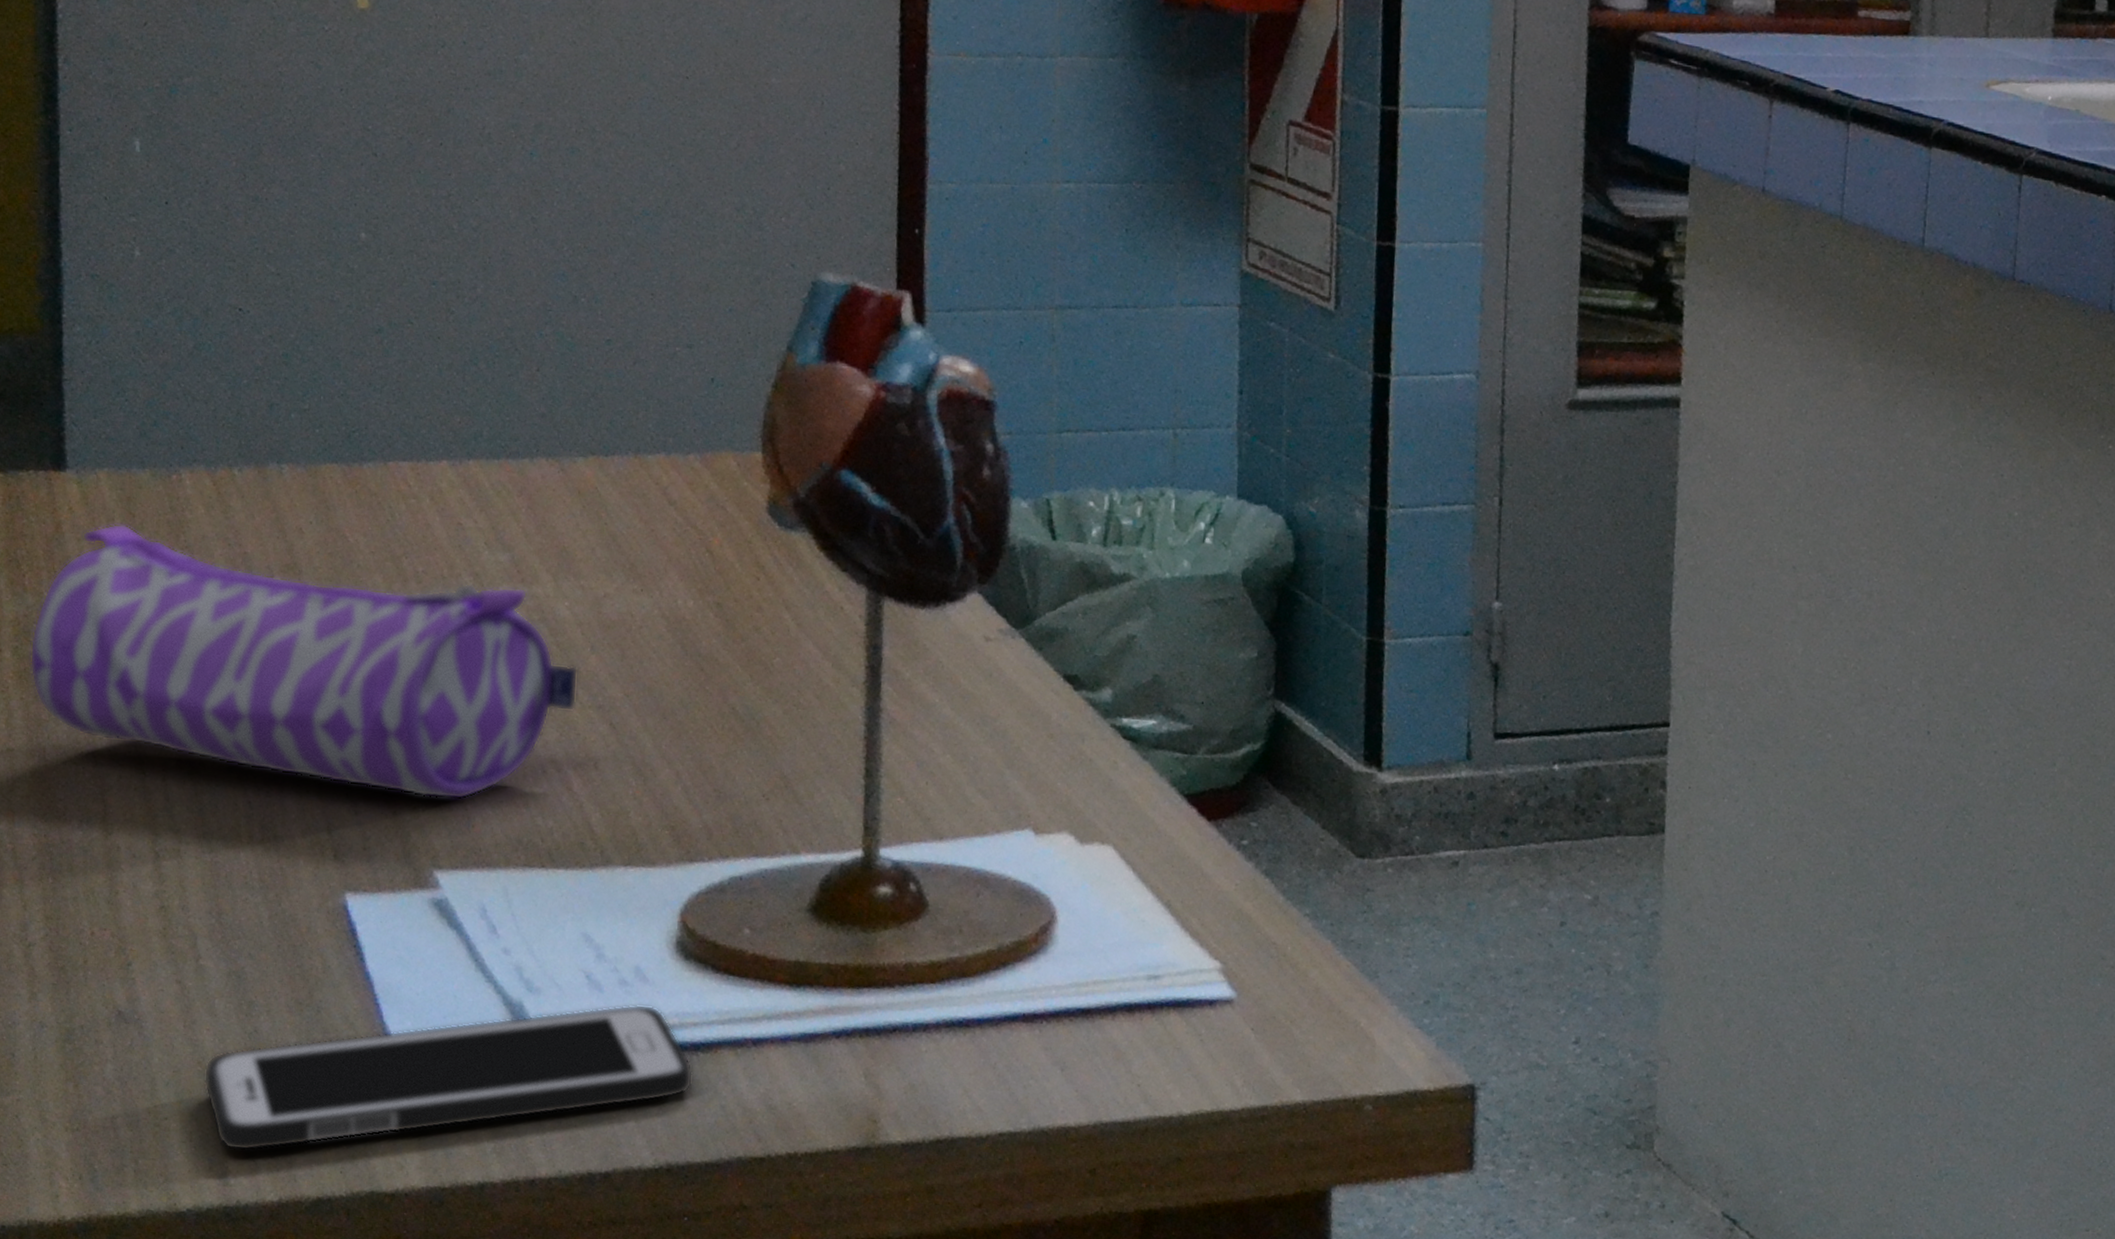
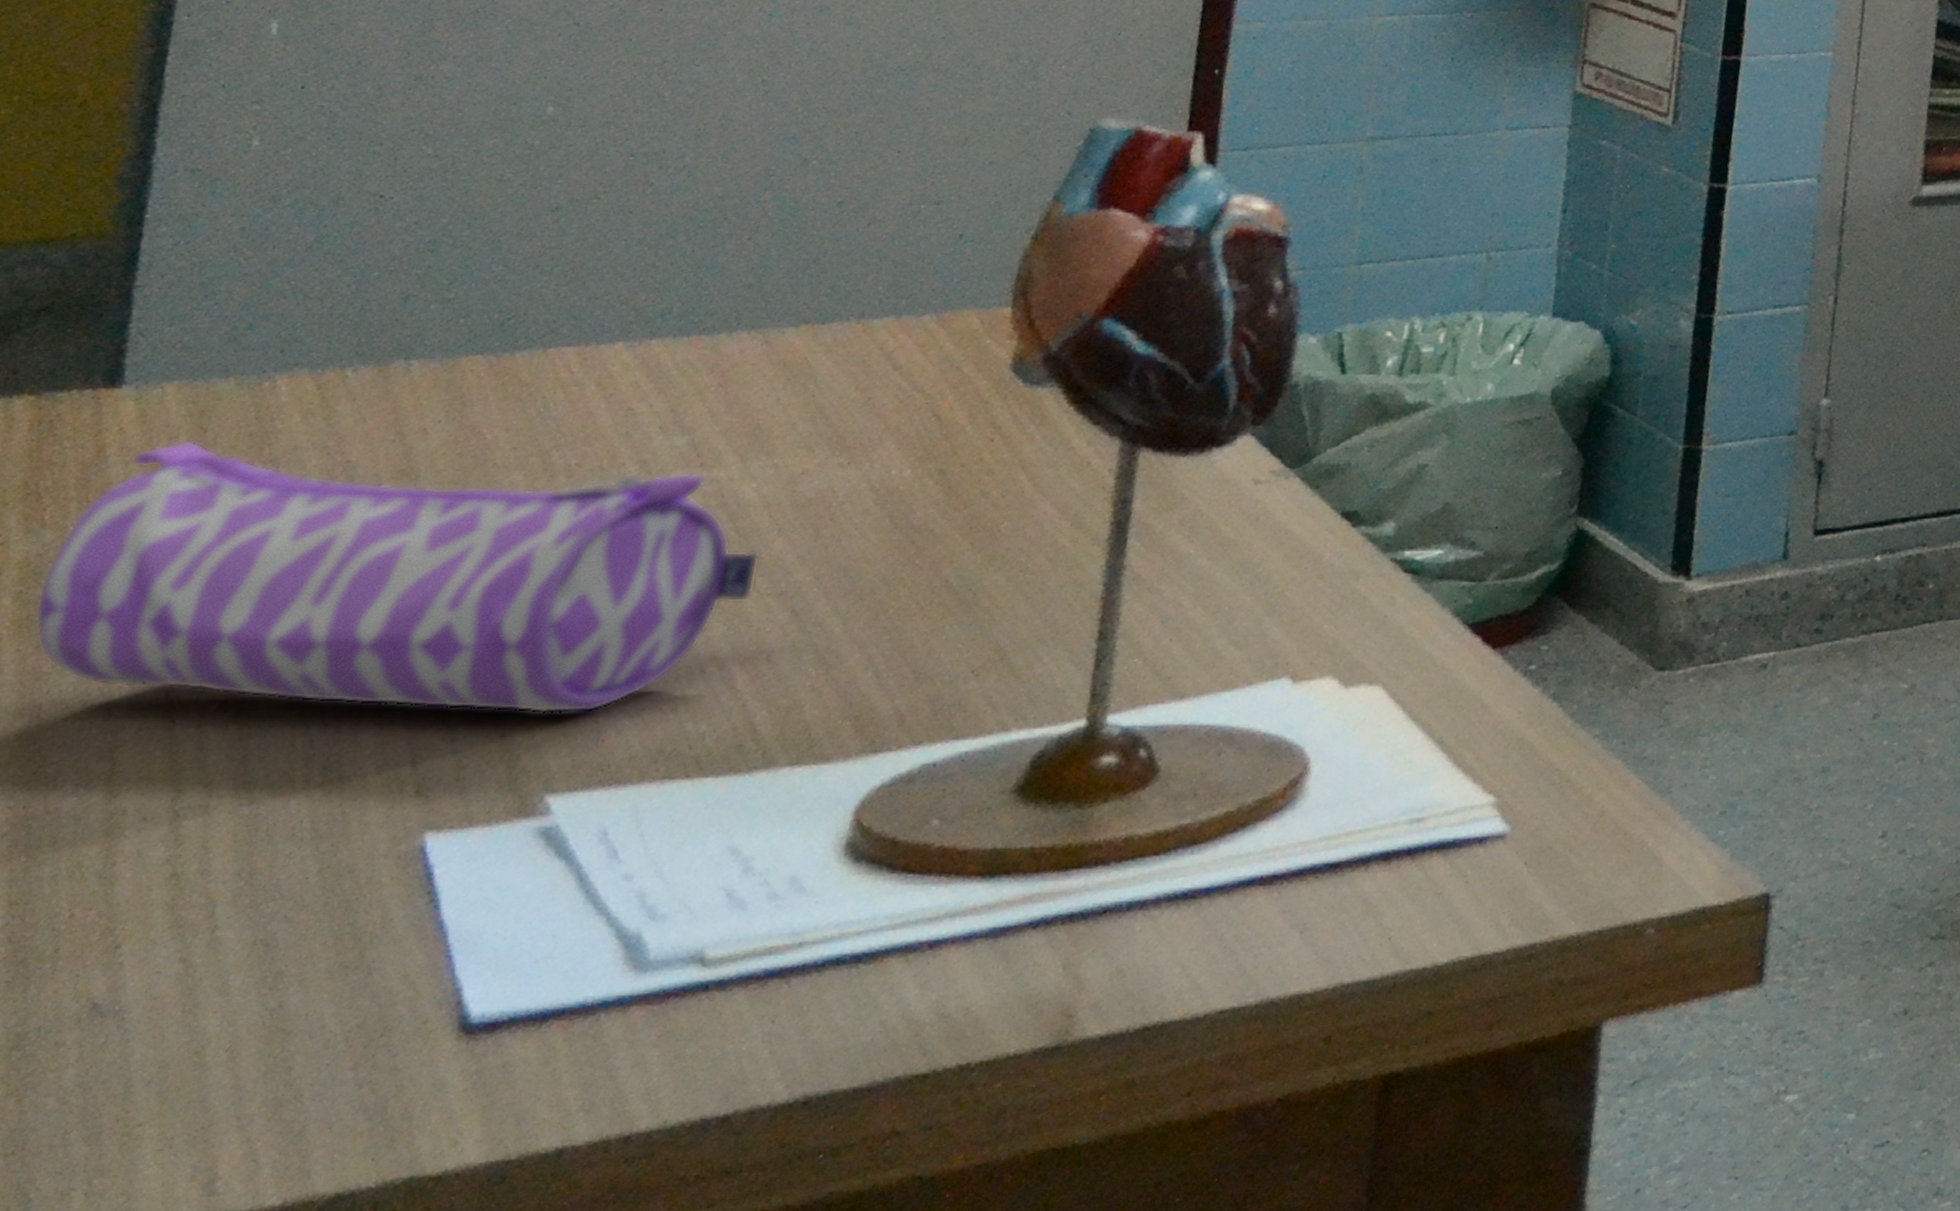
cell phone: present [203,1004,694,1151] -> none [199,918,851,1151]

